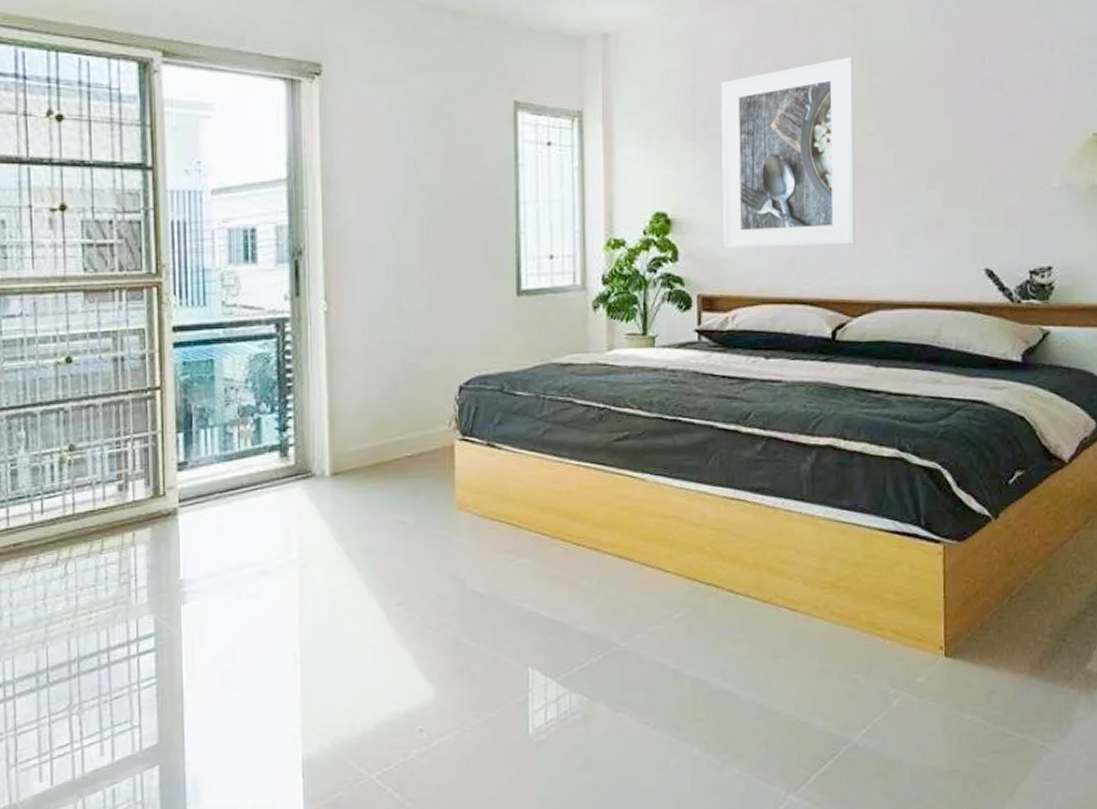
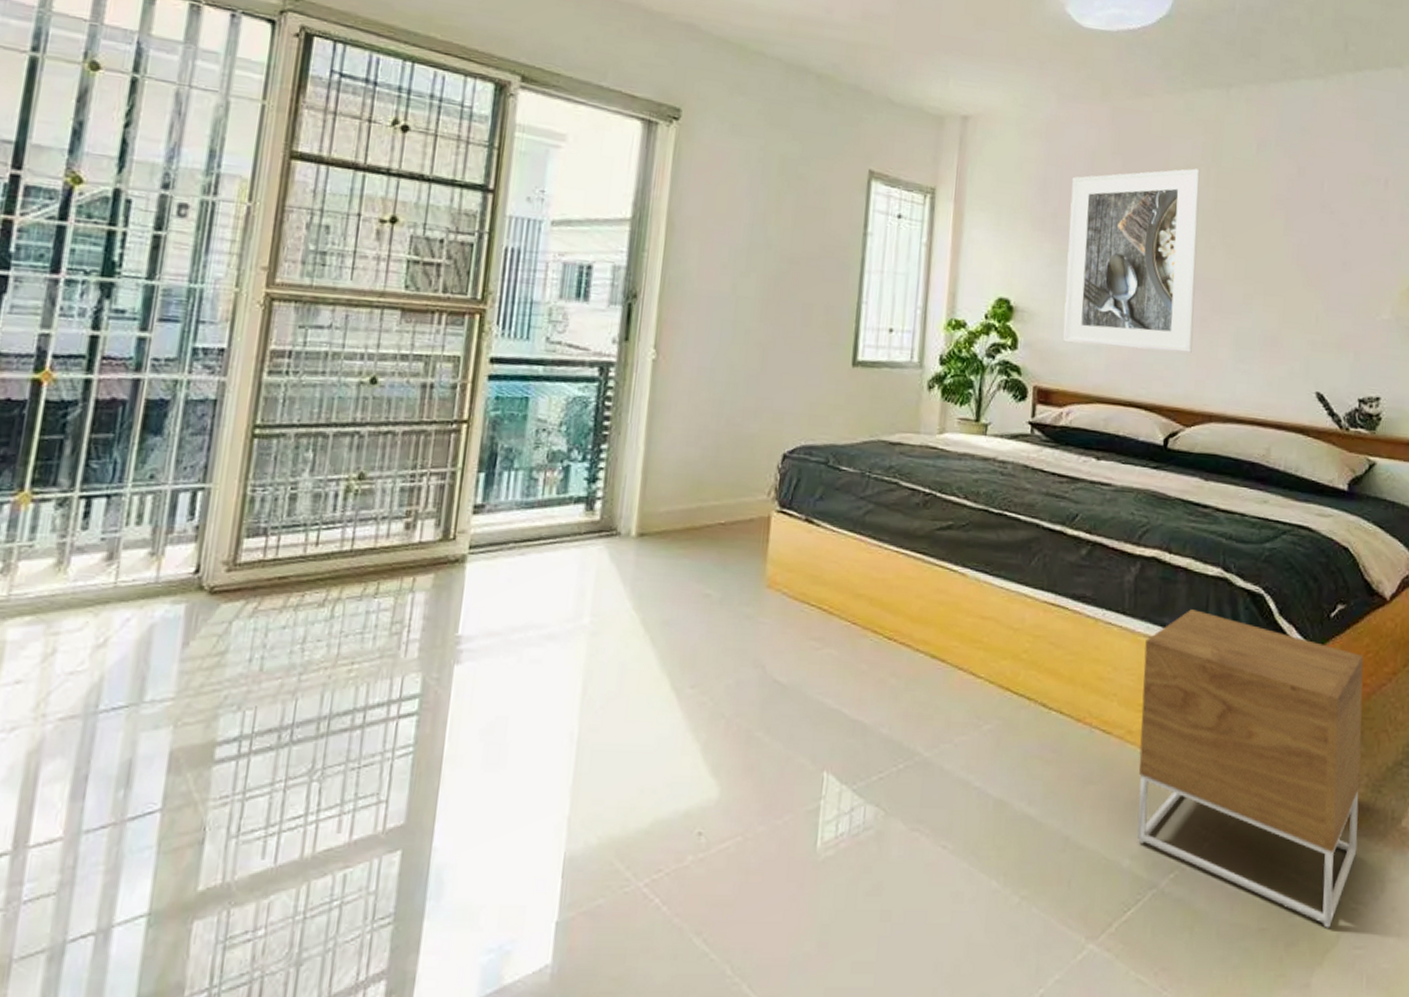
nightstand: none [825,490,1045,765] -> present [1137,609,1364,928]

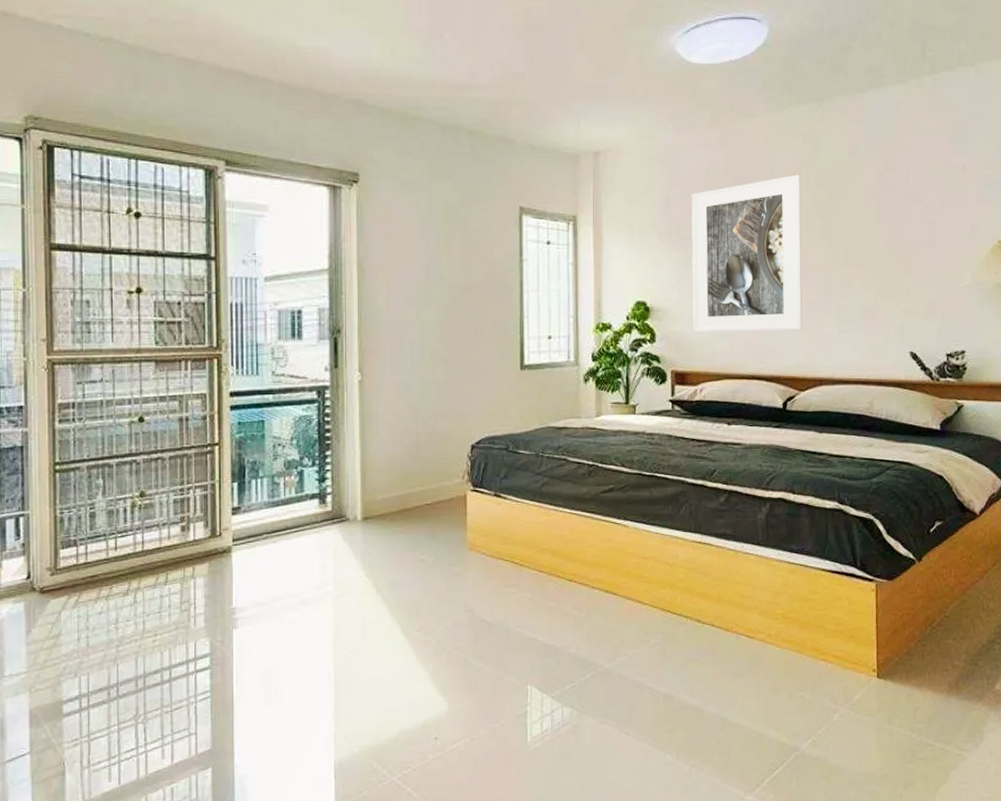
nightstand: present [1137,609,1364,928] -> none [777,536,960,771]

